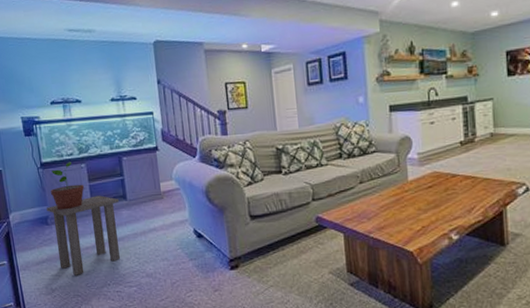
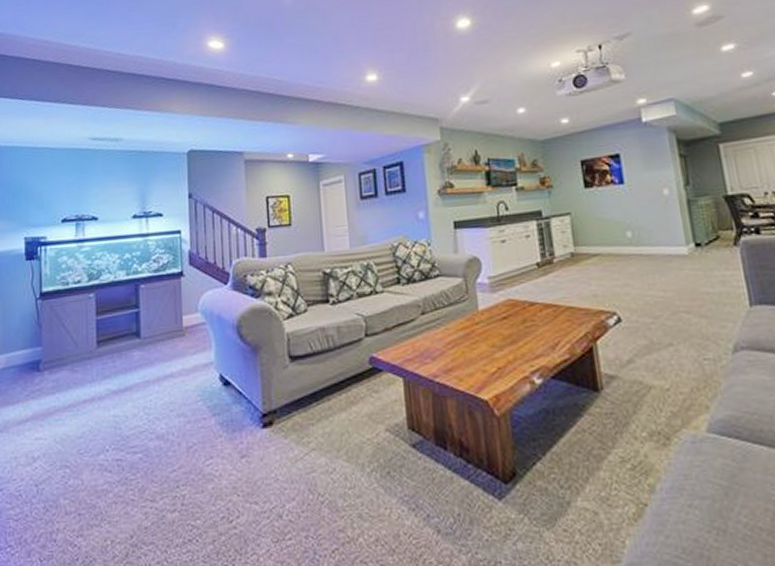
side table: present [46,195,120,275] -> none [40,332,130,438]
potted plant: present [51,162,84,210] -> none [48,291,89,352]

